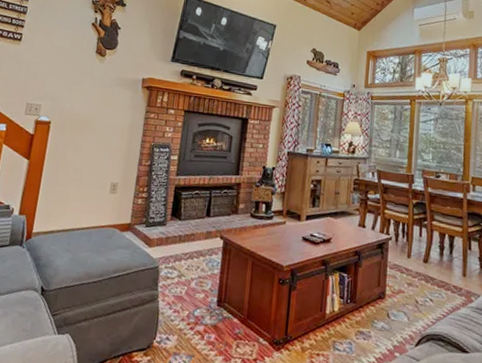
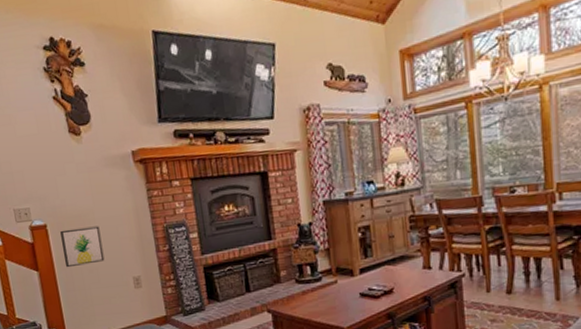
wall art: none [55,129,96,164] -> present [60,226,105,268]

